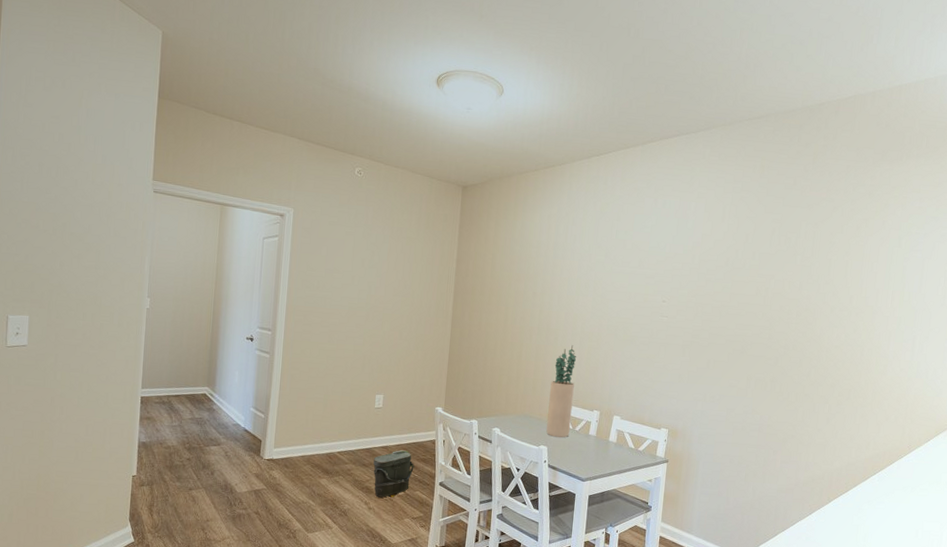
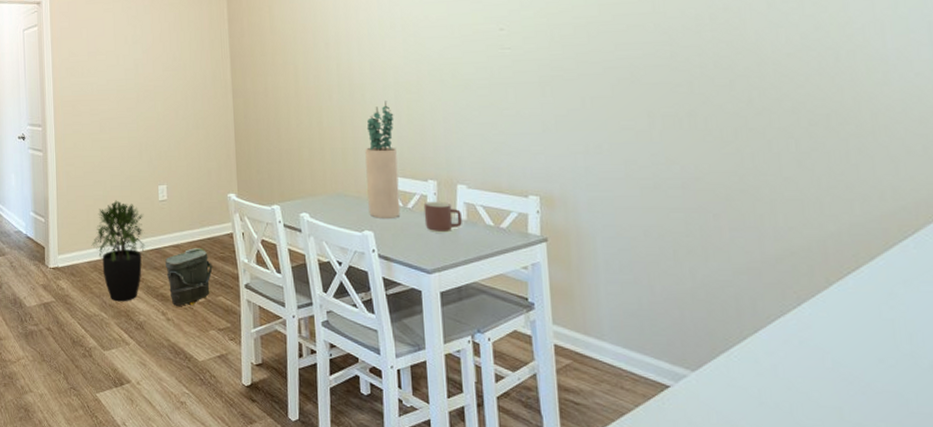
potted plant: none [307,404,360,492] -> present [91,200,146,302]
mug: none [586,426,613,452] -> present [423,201,462,234]

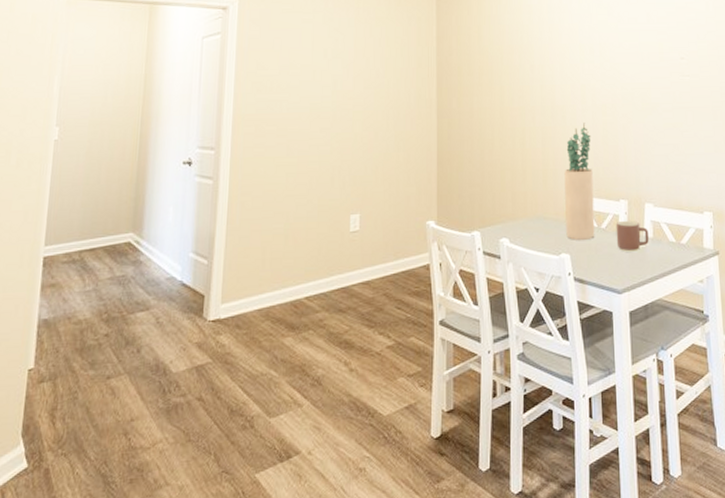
potted plant: present [91,200,146,302] -> none [264,233,332,355]
bag: present [165,247,214,306] -> none [353,282,407,353]

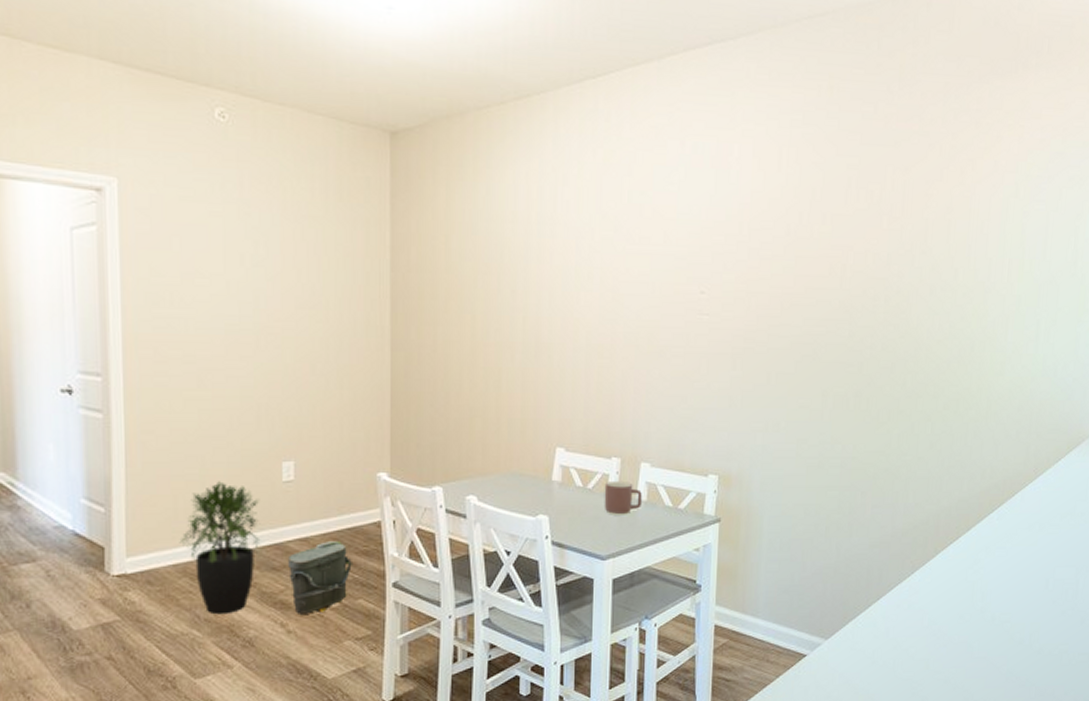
potted plant: none [264,233,332,355] -> present [179,481,261,615]
bag: none [353,282,407,353] -> present [288,540,354,614]
vase: present [564,123,595,241] -> none [545,365,583,502]

